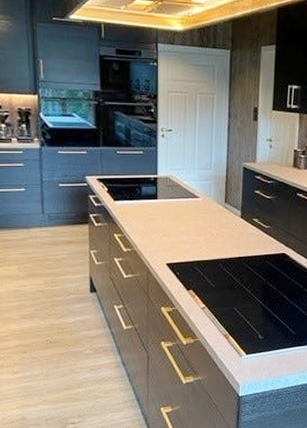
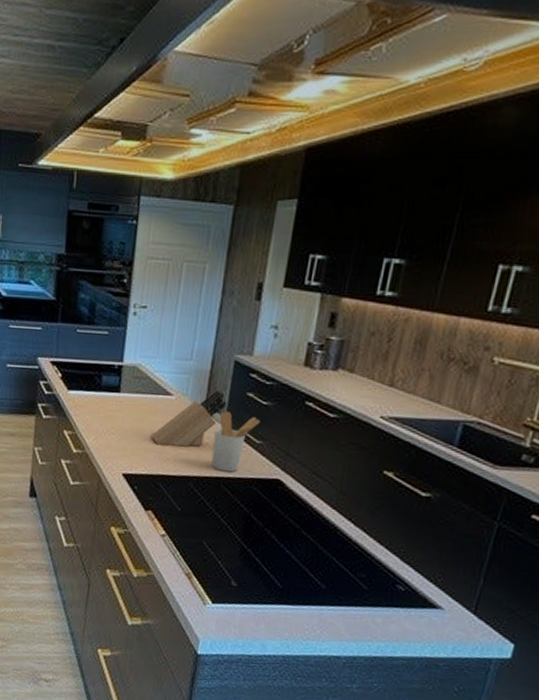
knife block: none [185,190,241,238] -> present [150,390,227,447]
utensil holder: none [234,206,267,252] -> present [211,411,261,473]

